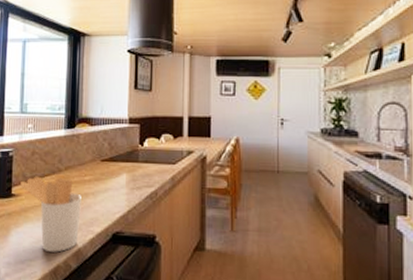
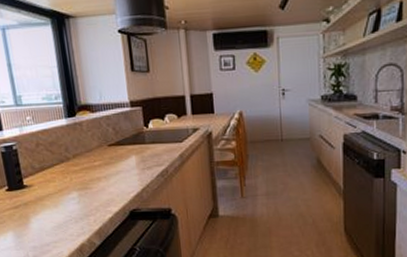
utensil holder: present [20,176,81,253] -> none [30,166,98,233]

